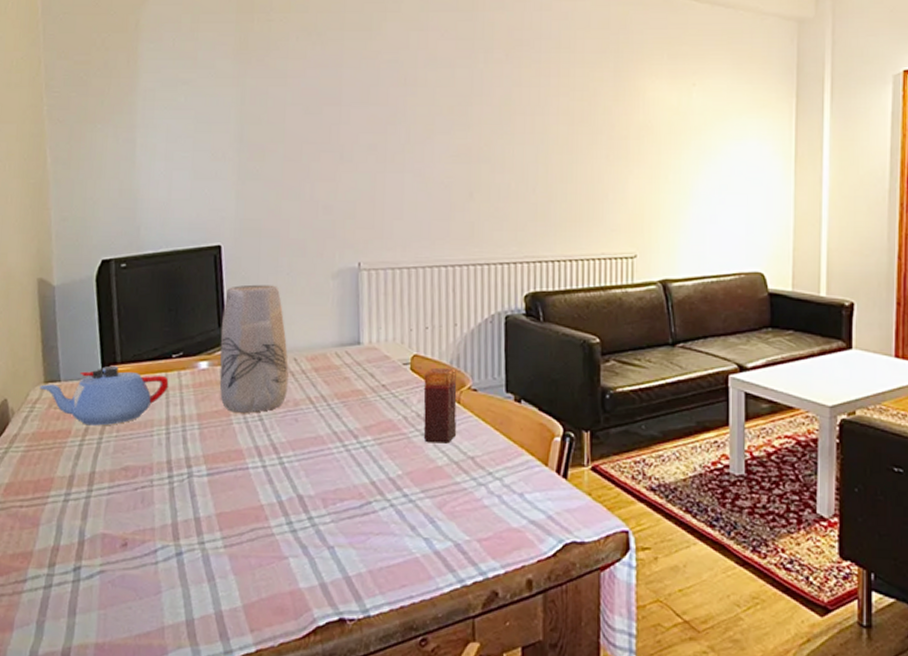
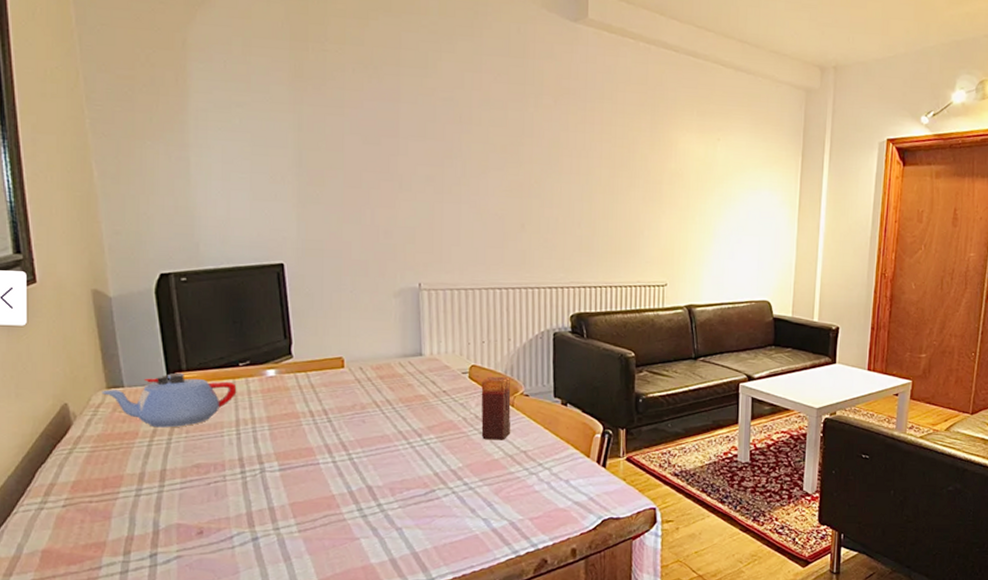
vase: present [219,284,289,413] -> none [287,300,355,415]

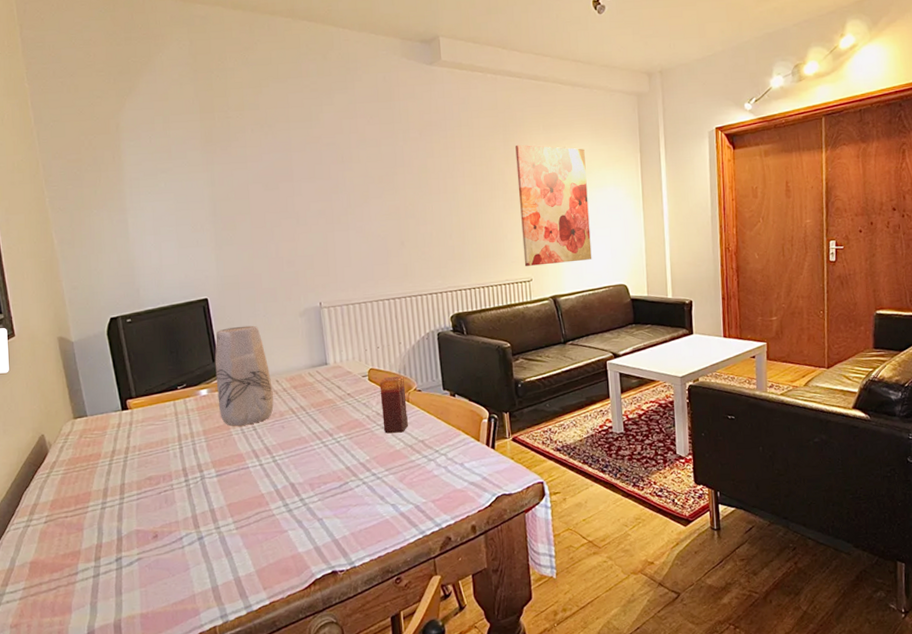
teapot: present [102,372,237,428] -> none [70,399,177,449]
vase: none [287,300,355,415] -> present [215,325,274,426]
wall art: none [660,129,741,270] -> present [515,144,592,266]

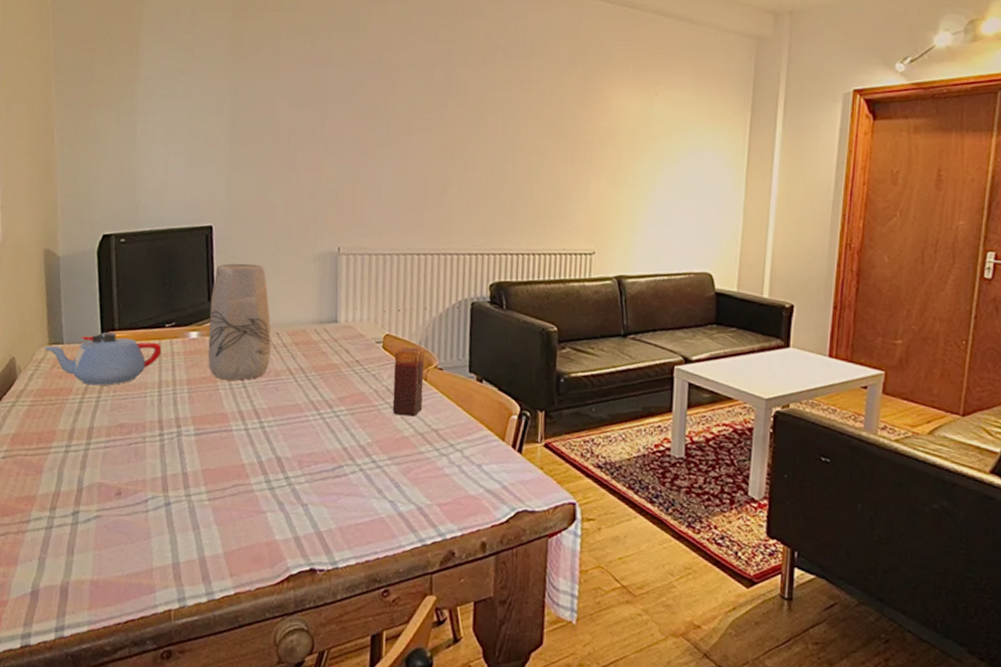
teapot: none [70,399,177,449] -> present [44,331,162,386]
wall art: present [515,144,592,266] -> none [587,85,681,238]

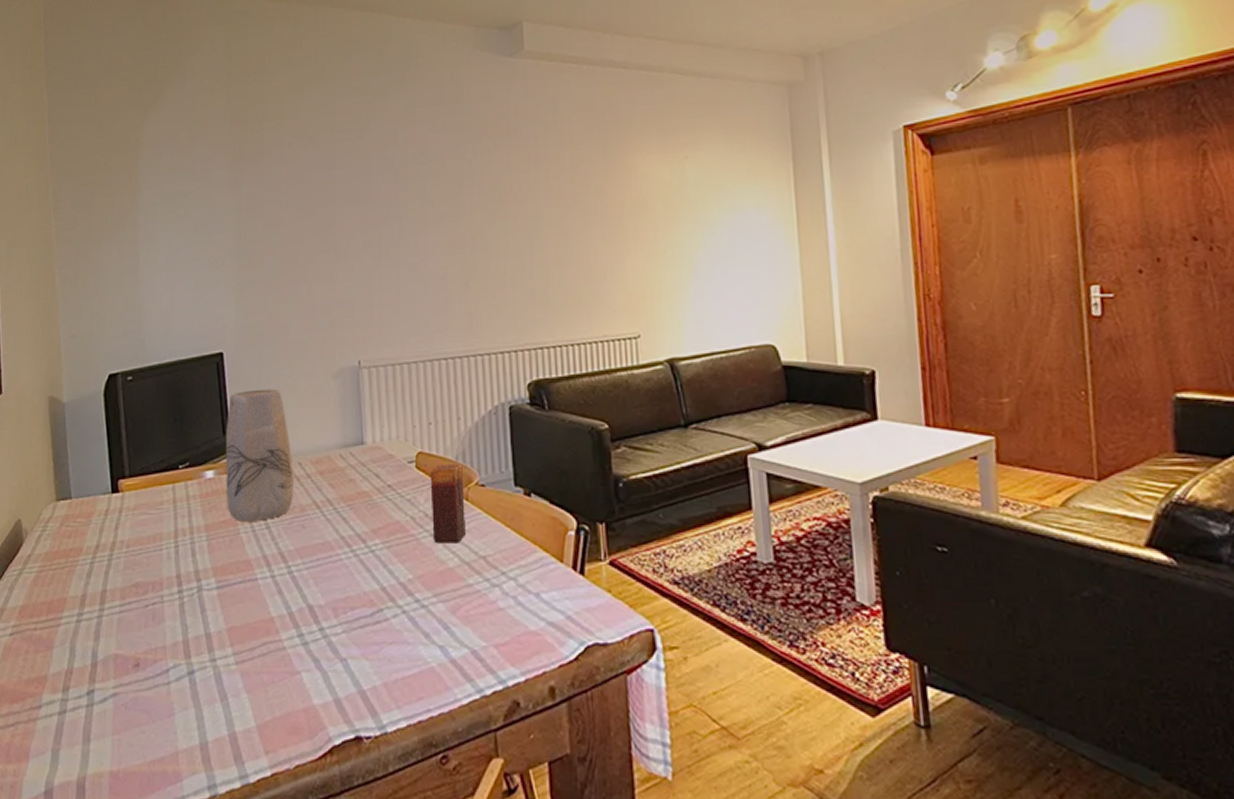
teapot: present [44,331,162,386] -> none [51,479,176,542]

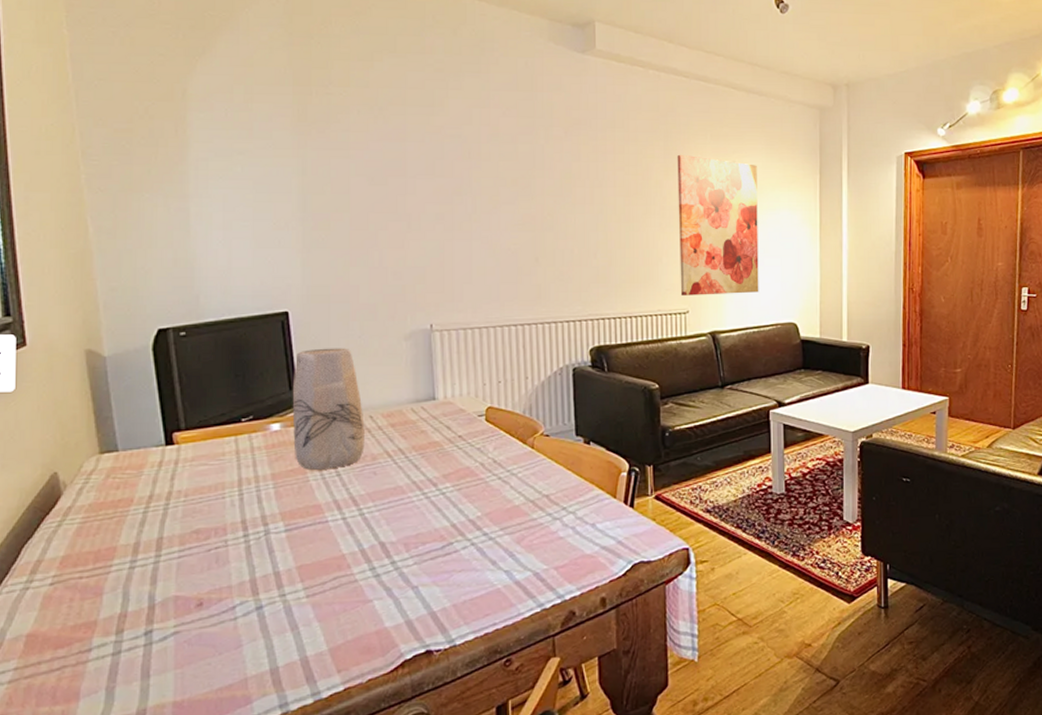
candle: present [430,463,466,544] -> none [499,417,531,486]
wall art: none [619,154,725,317] -> present [677,154,759,296]

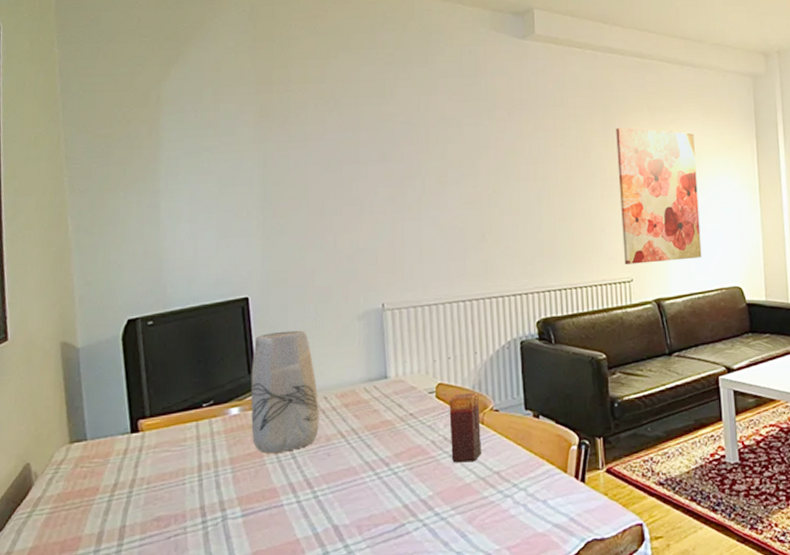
candle: none [499,417,531,486] -> present [449,392,481,463]

